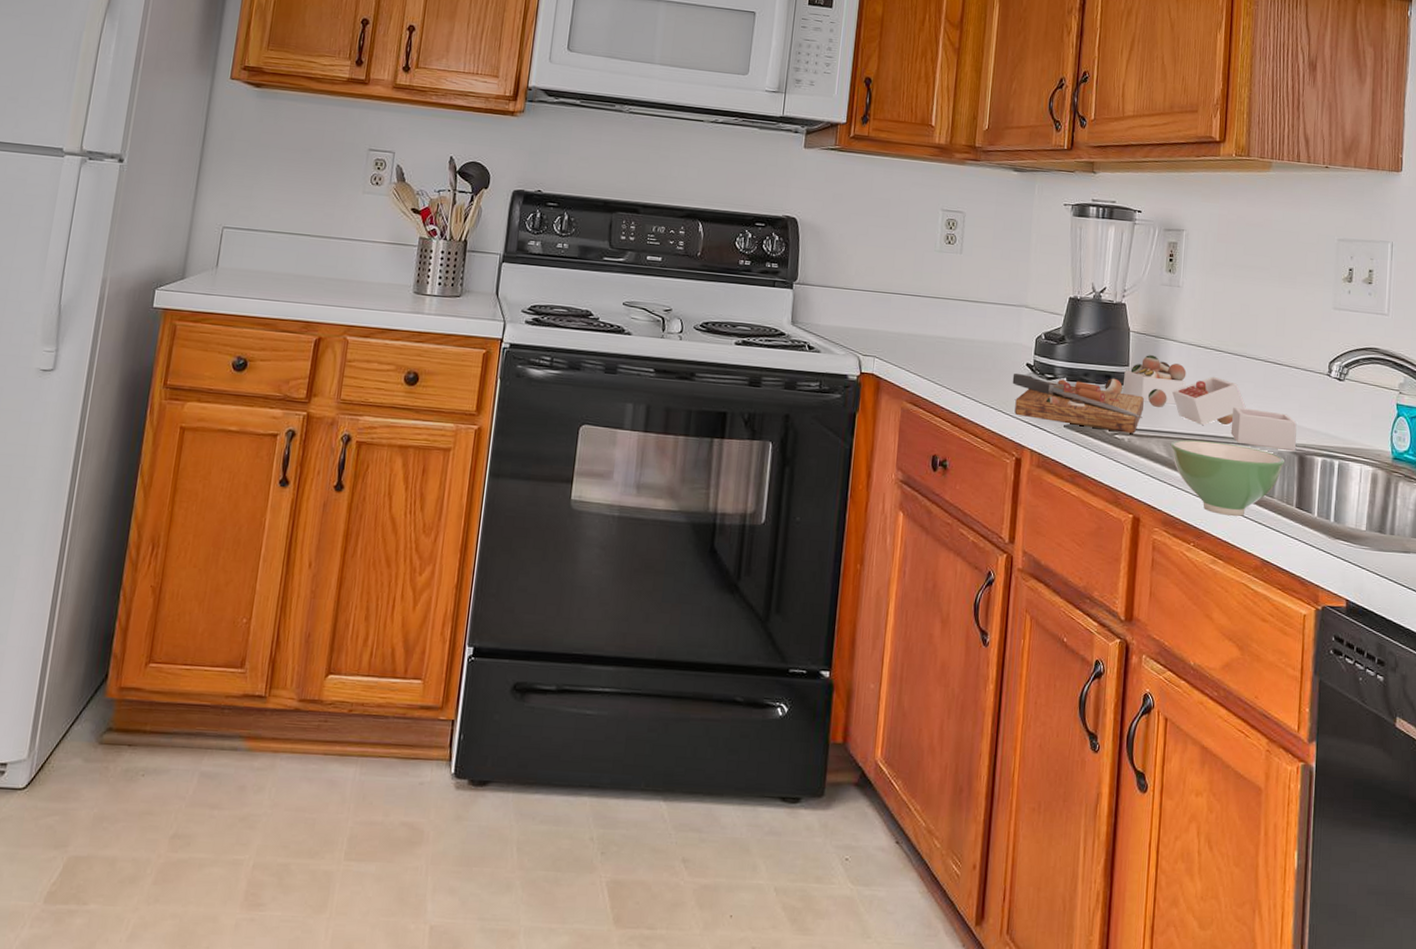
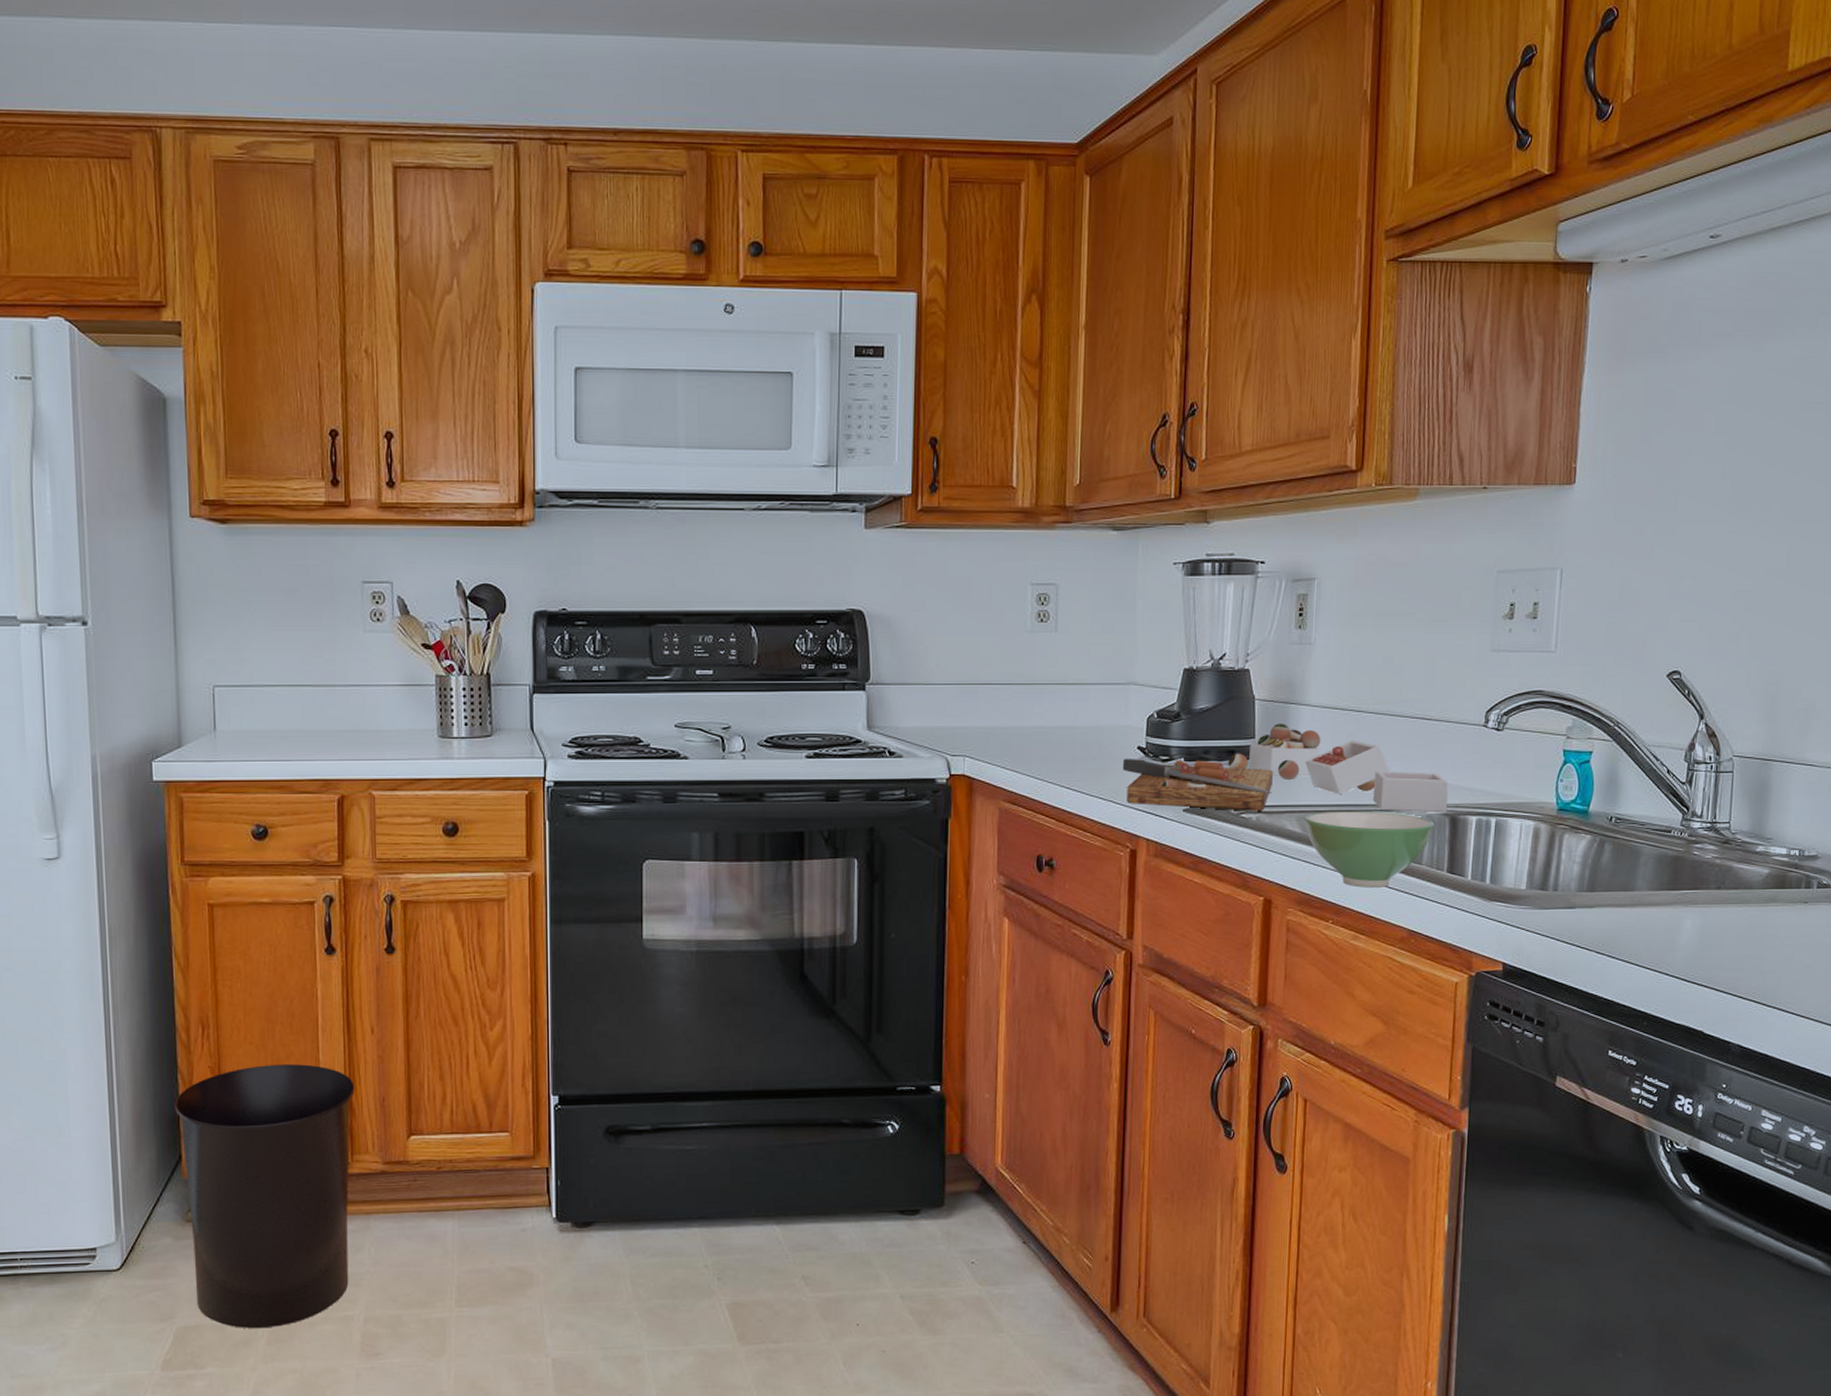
waste bin: none [93,589,285,866] -> present [174,1063,355,1329]

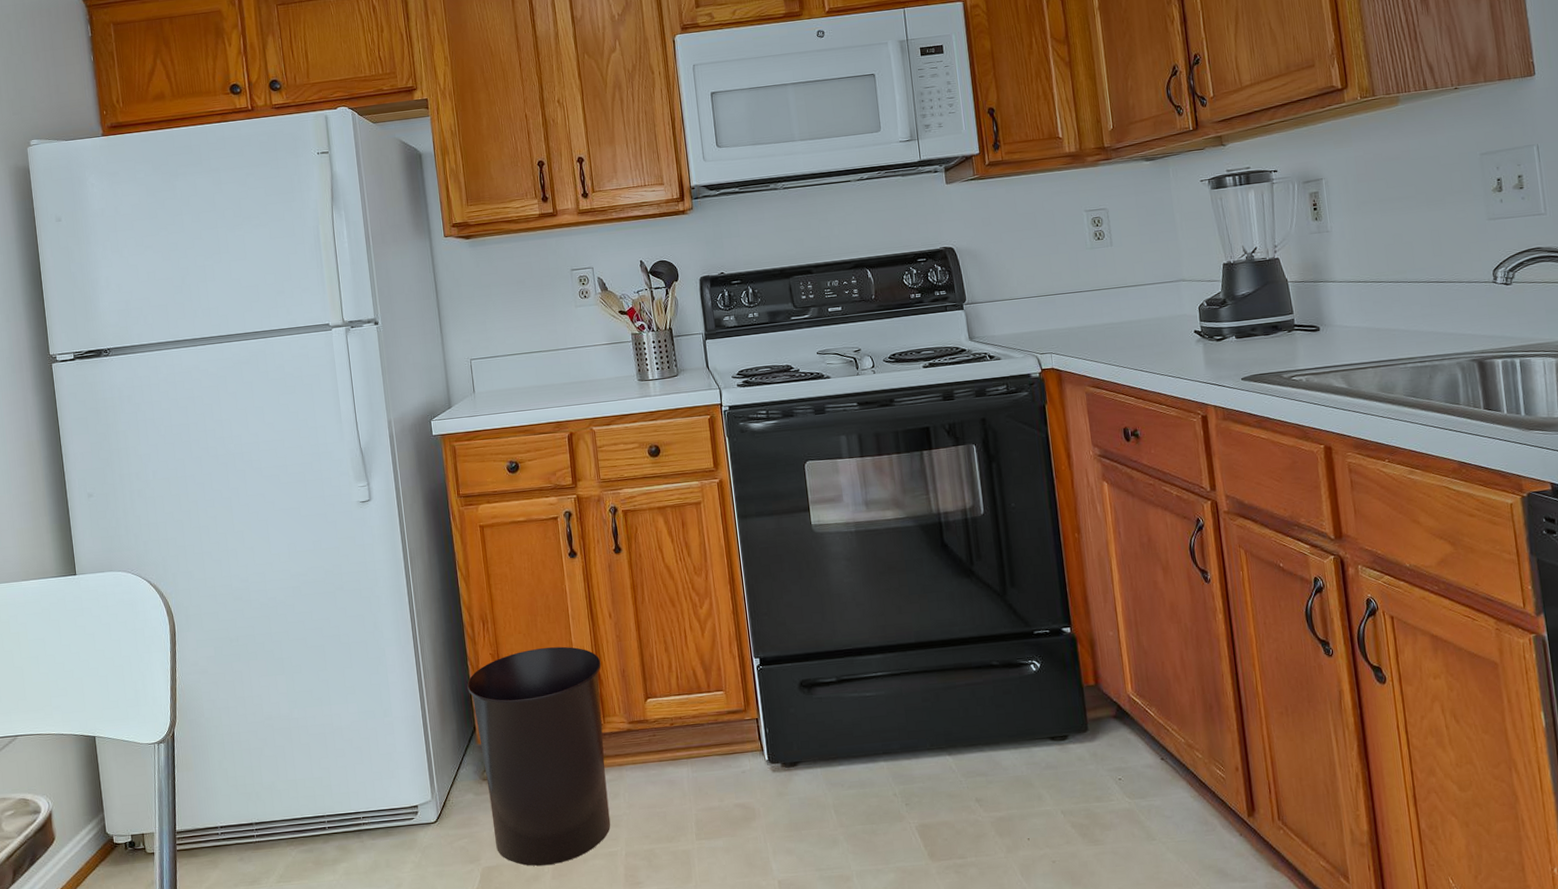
cutting board: present [1122,724,1448,813] -> none [1183,299,1475,379]
bowl: present [1304,811,1435,889] -> none [1348,363,1466,430]

